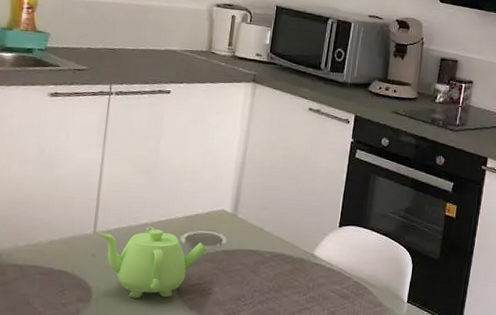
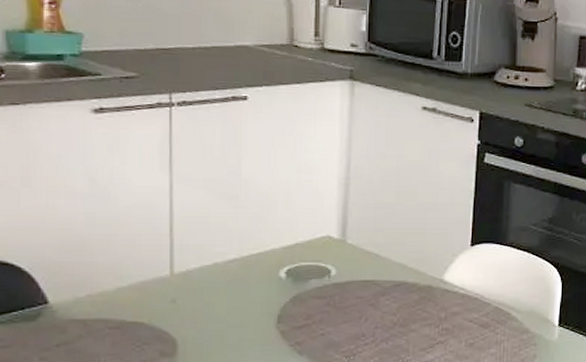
teapot: present [100,226,208,298] -> none [178,262,314,347]

